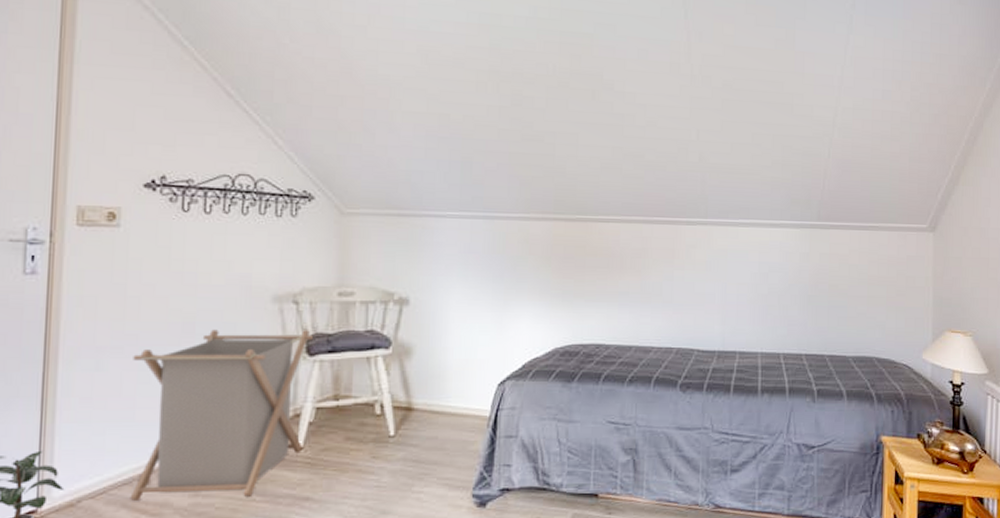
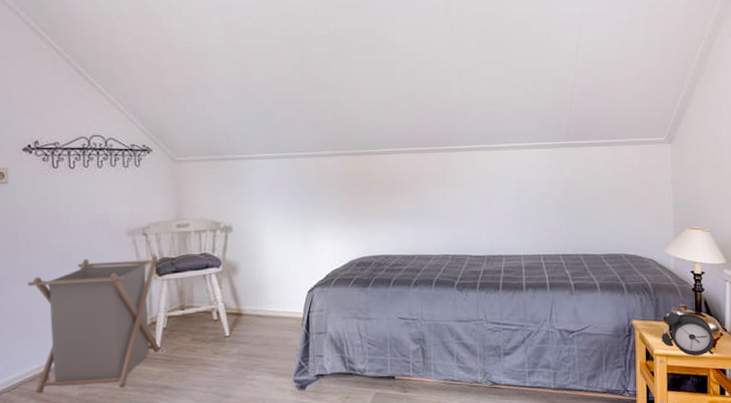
alarm clock: none [912,428,978,481] -> present [660,312,719,356]

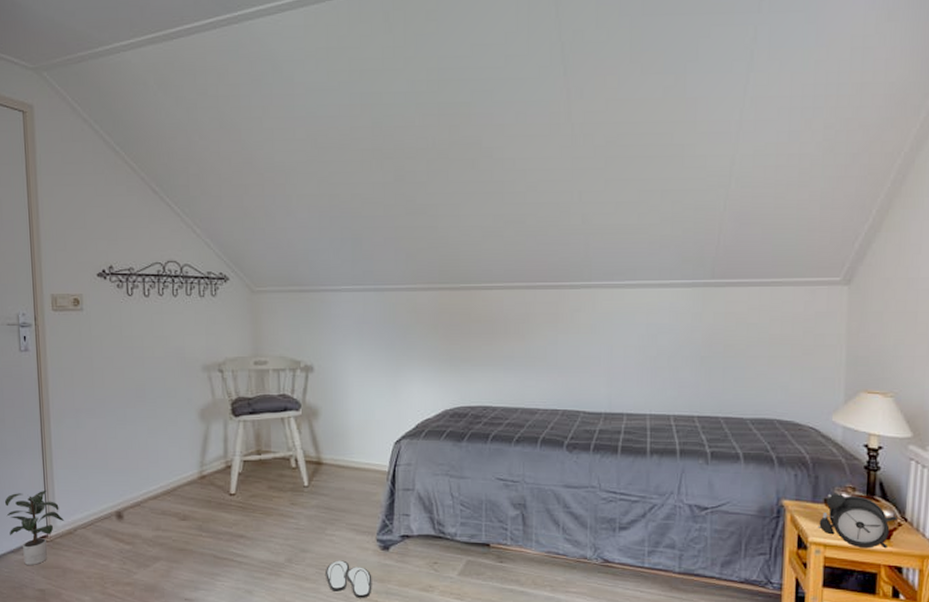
laundry basket: present [27,256,160,393] -> none [102,394,236,532]

